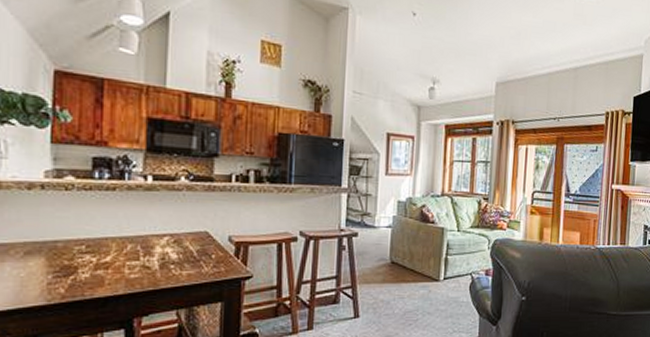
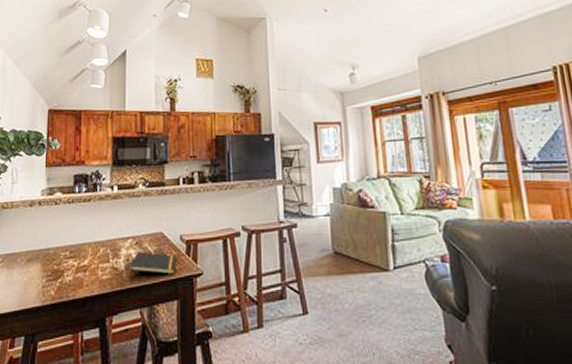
notepad: none [162,251,223,280] -> present [127,252,176,280]

